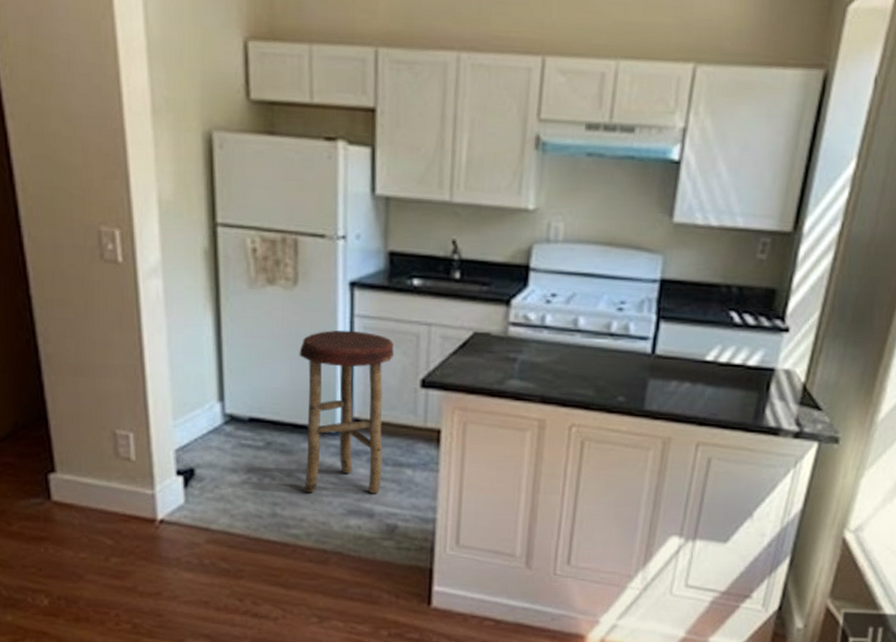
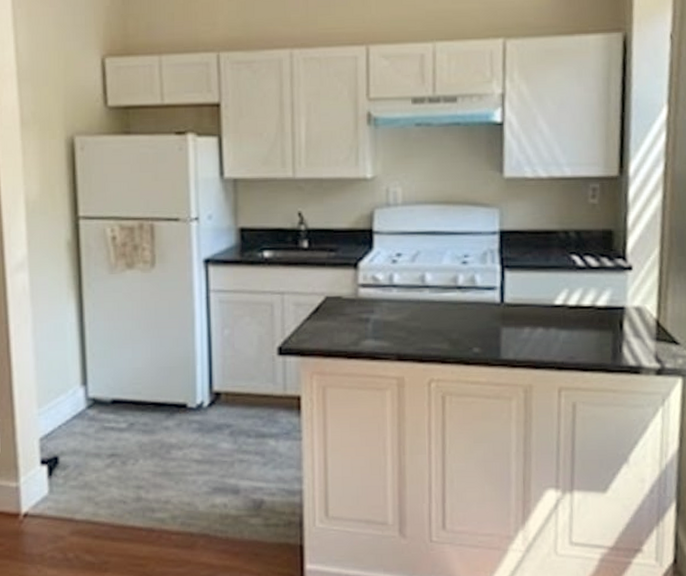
stool: present [299,330,395,494] -> none [158,305,250,473]

